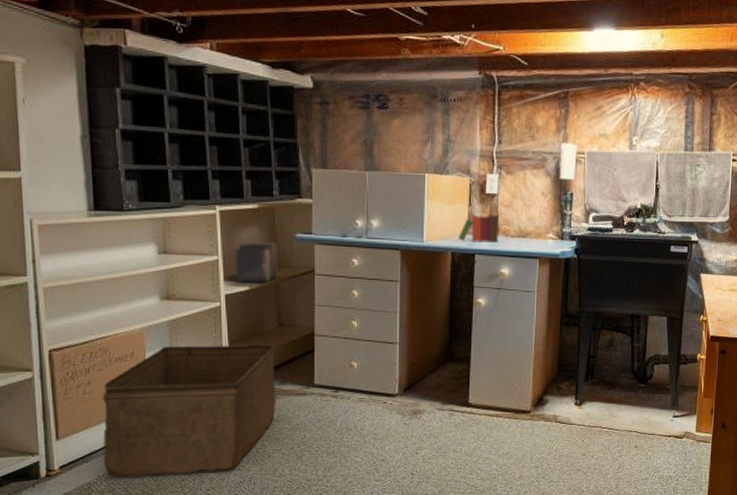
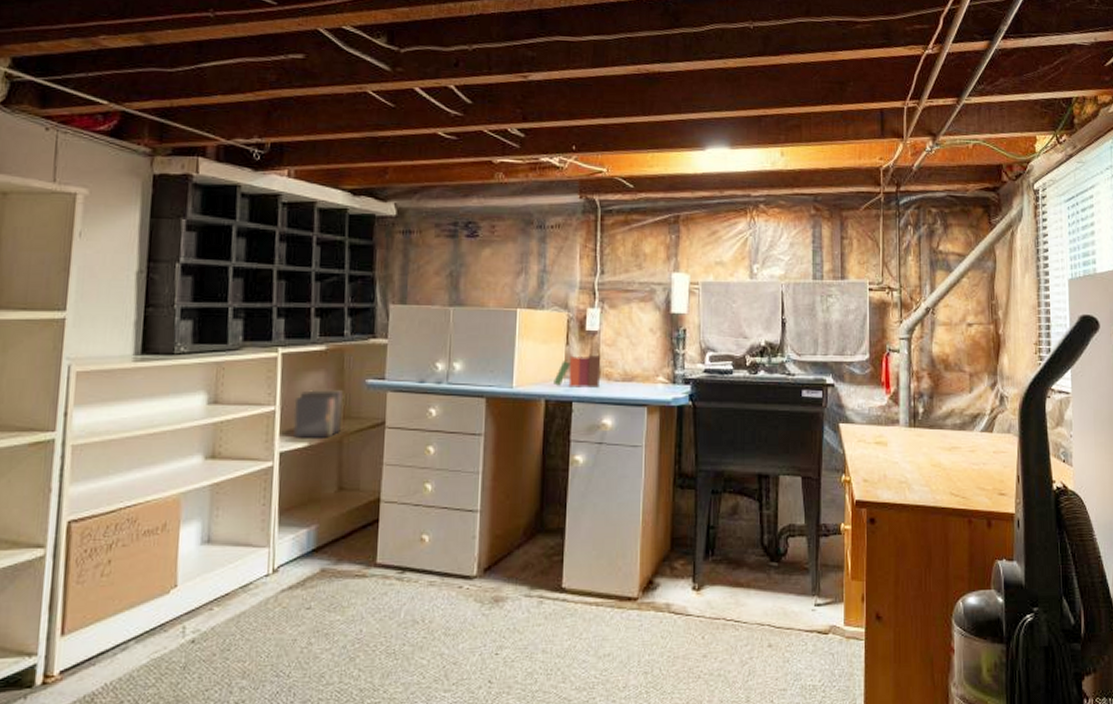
storage bin: present [101,345,276,478] -> none [114,513,333,687]

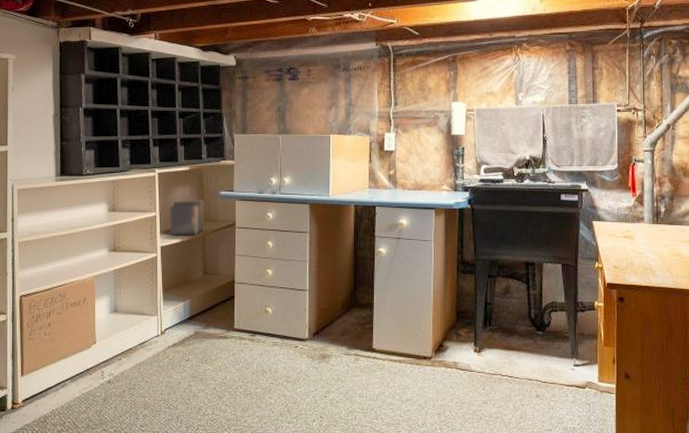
books: present [554,354,600,388] -> none [361,169,396,195]

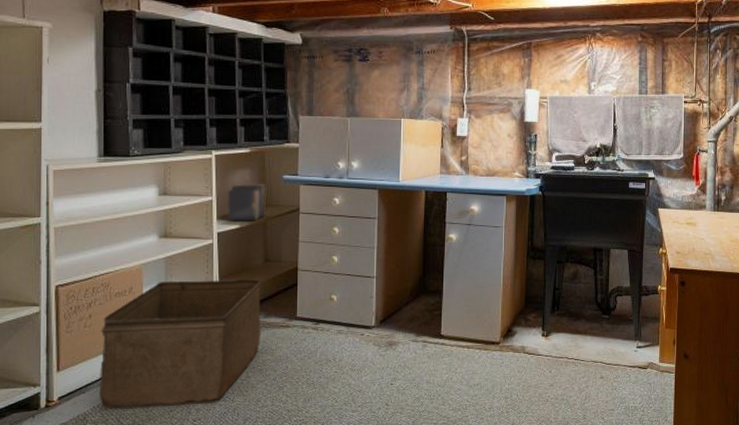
storage bin: none [58,291,201,412] -> present [100,279,261,409]

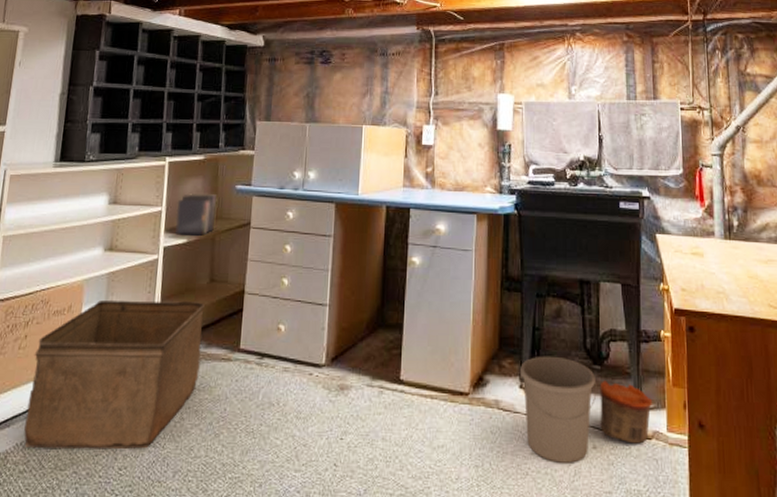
bucket: none [542,309,605,391] -> present [519,356,597,463]
can: none [607,327,650,373] -> present [599,381,653,444]

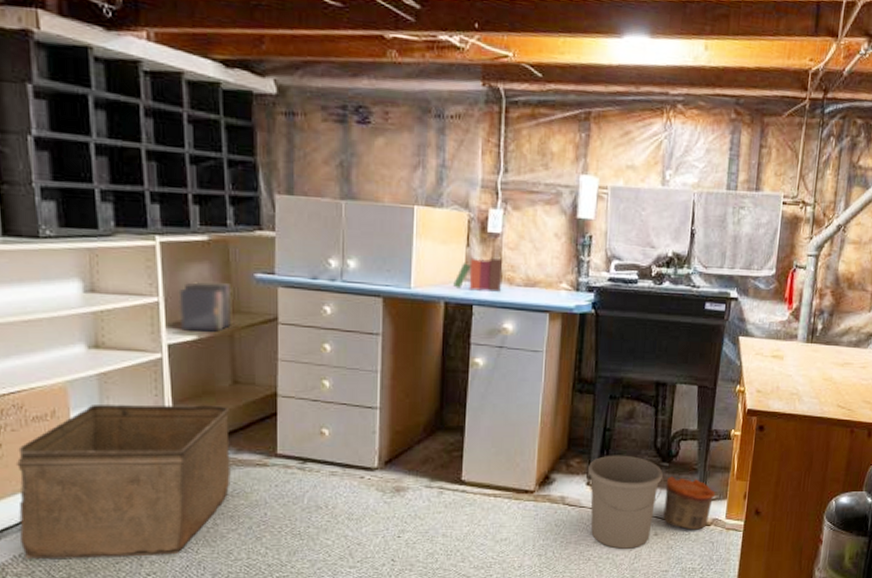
books: none [394,166,434,196] -> present [453,257,502,292]

